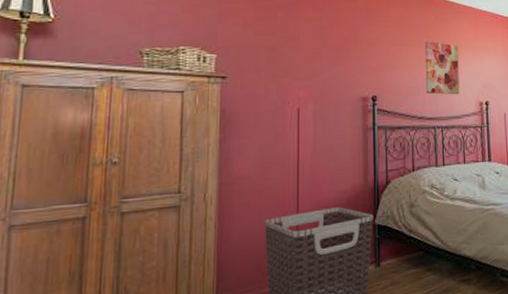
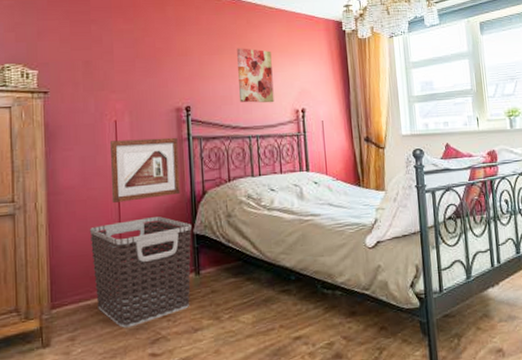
picture frame: none [290,126,363,193] -> present [109,137,180,203]

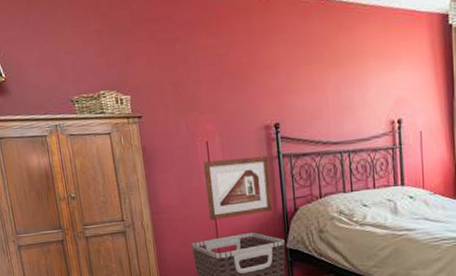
wall art: present [237,48,274,103] -> none [327,55,368,116]

